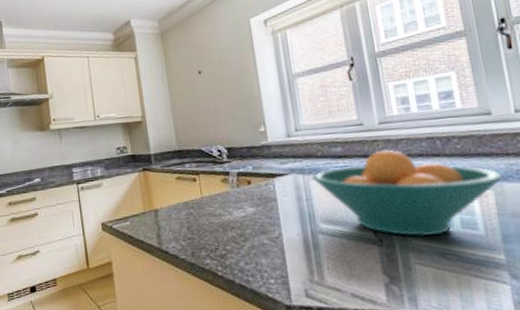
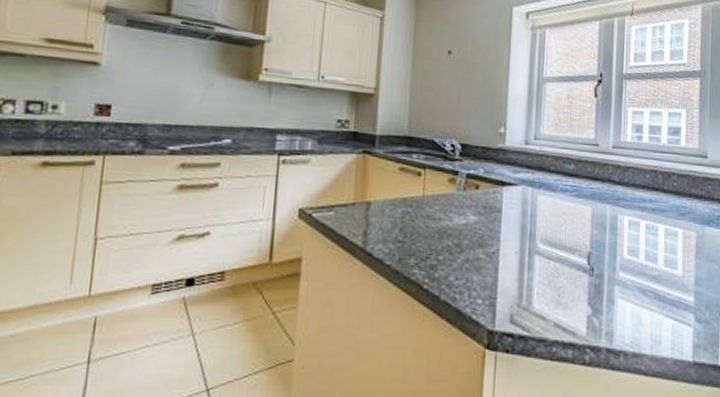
fruit bowl: present [311,149,504,237] -> none [540,175,707,271]

